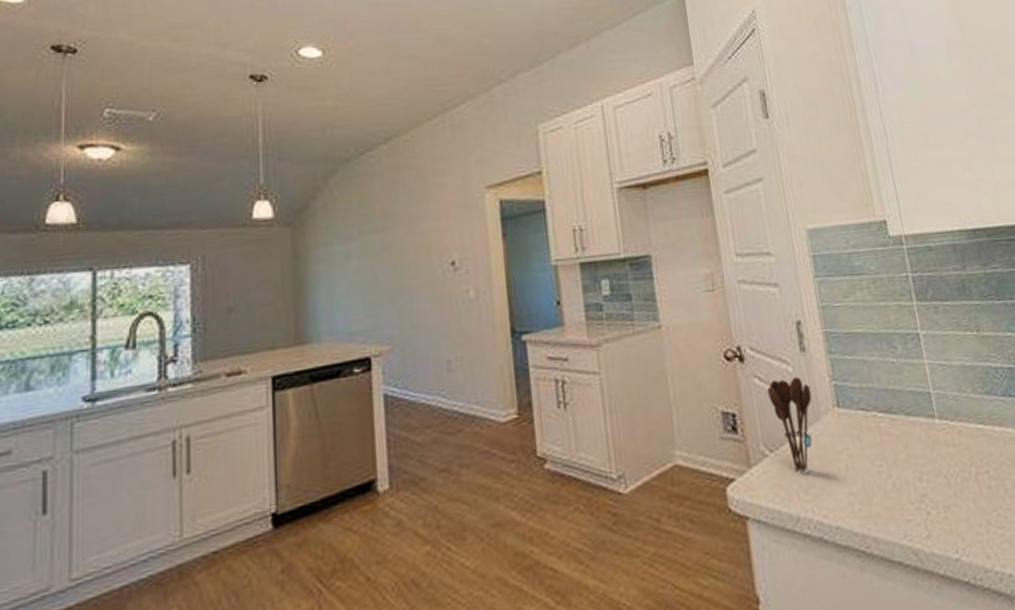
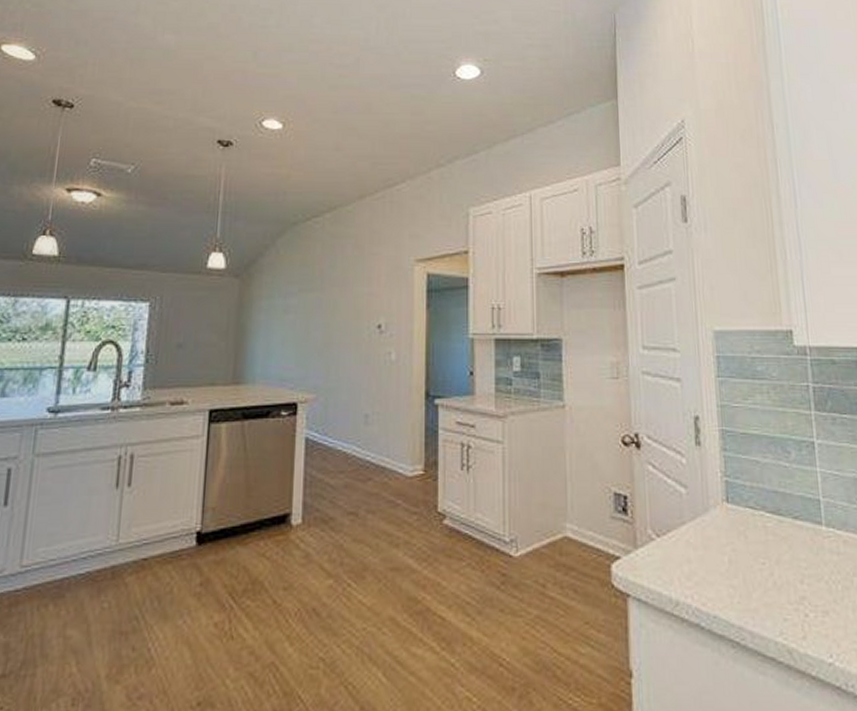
utensil holder: present [767,376,812,472] -> none [660,468,703,559]

